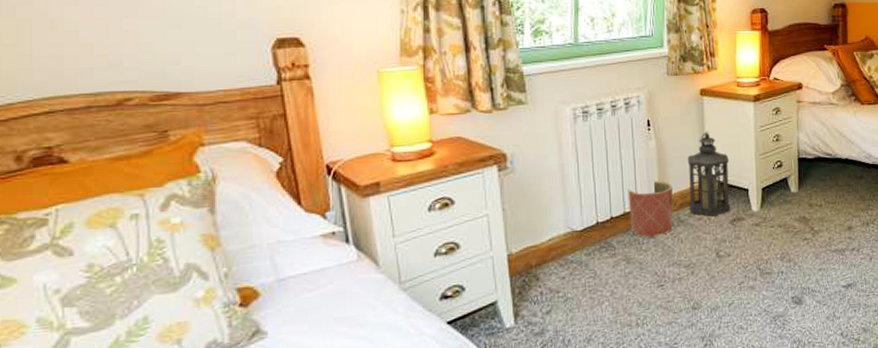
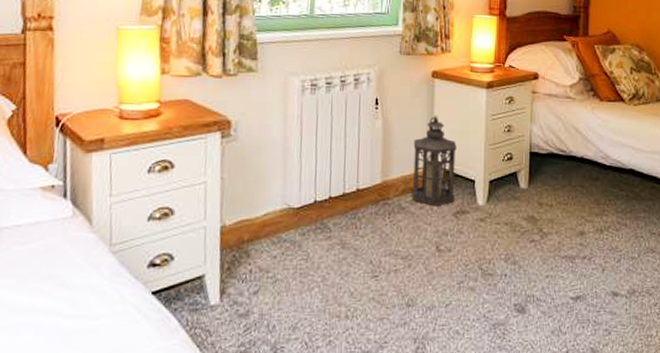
planter: present [627,180,673,239] -> none [349,162,396,224]

